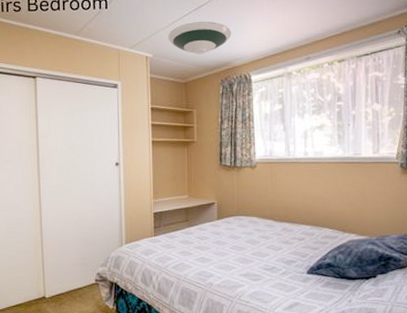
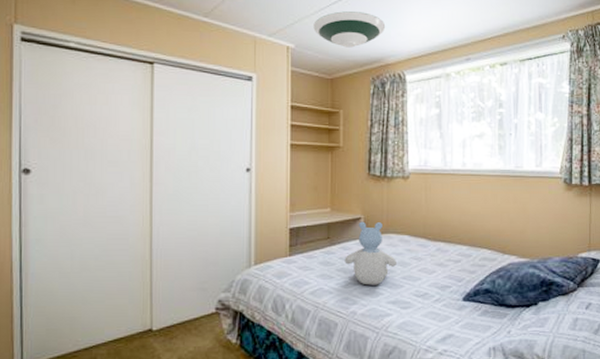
stuffed bear: none [201,206,247,261] -> present [345,221,396,286]

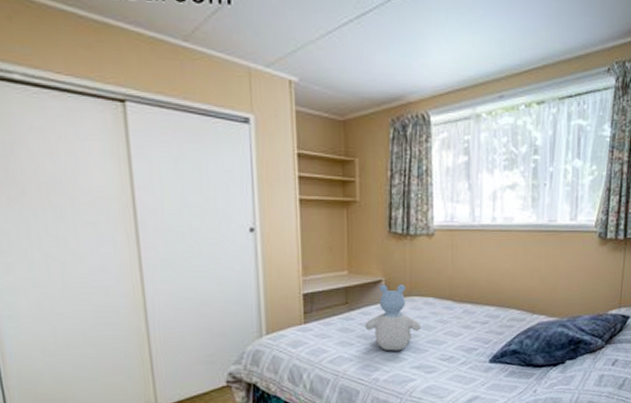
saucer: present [313,11,386,48] -> none [320,35,407,82]

